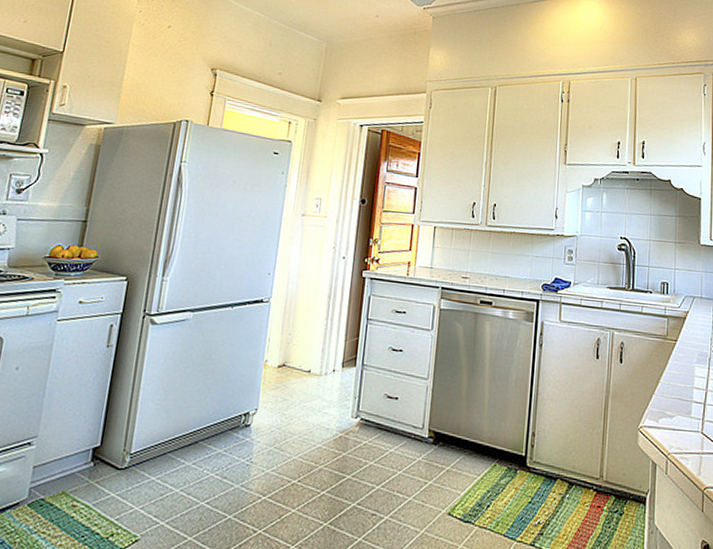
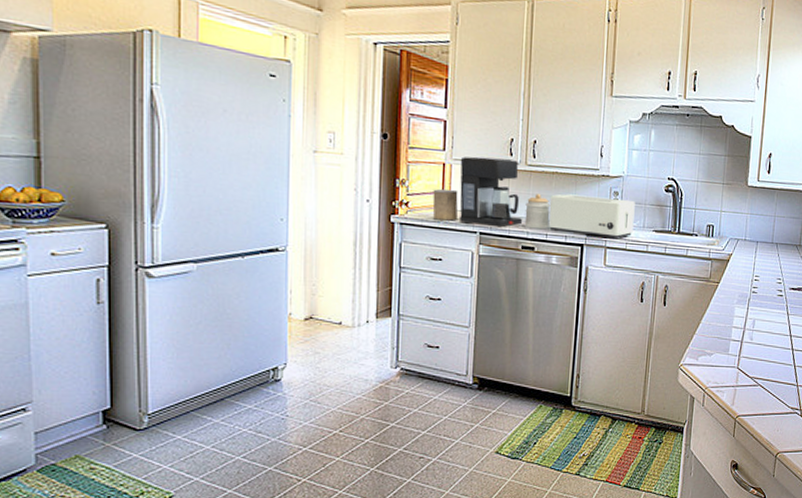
tin can: none [400,247,424,277] -> present [432,188,459,221]
coffee maker: none [424,218,481,283] -> present [459,156,522,228]
jar: none [483,252,508,285] -> present [524,194,551,229]
toaster: none [506,252,589,296] -> present [549,194,635,239]

